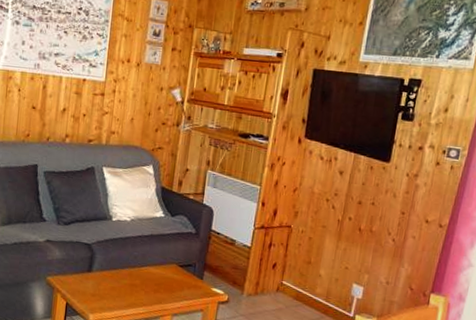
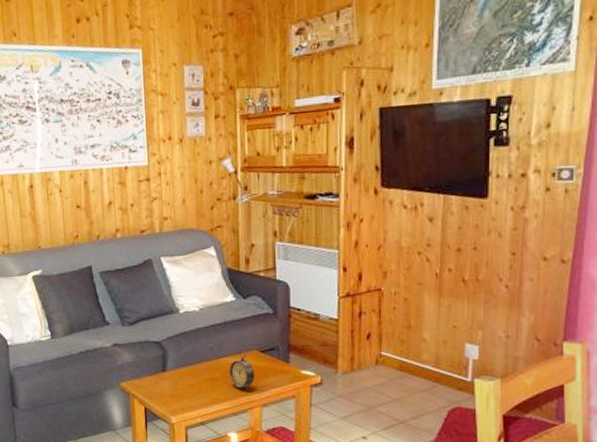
alarm clock: none [148,262,171,301] -> present [229,350,255,392]

